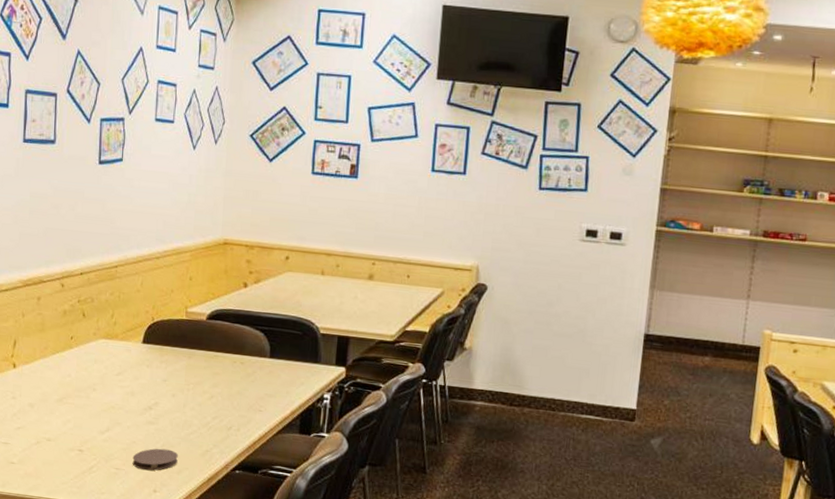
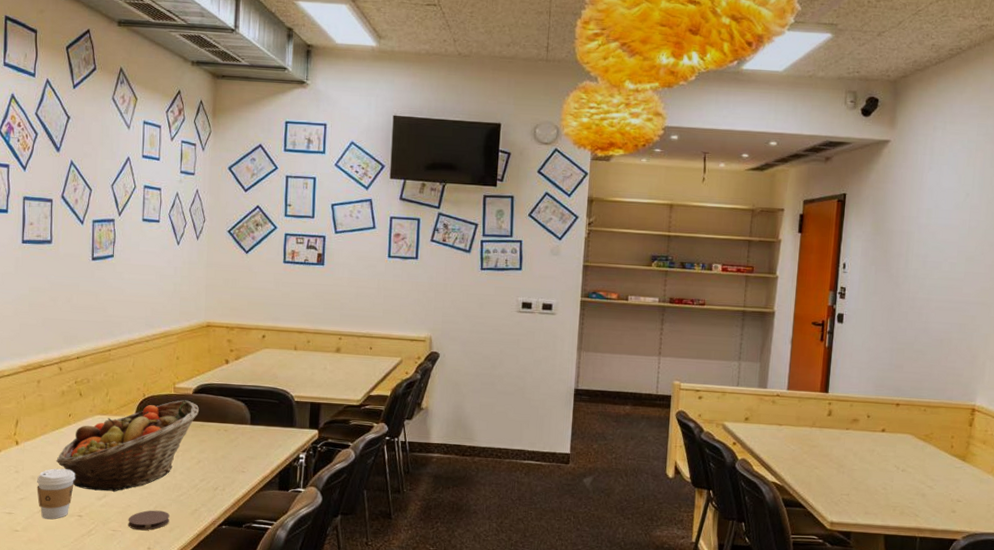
coffee cup: none [35,396,77,453] -> present [37,468,75,520]
fruit basket: none [56,326,214,426] -> present [56,400,200,492]

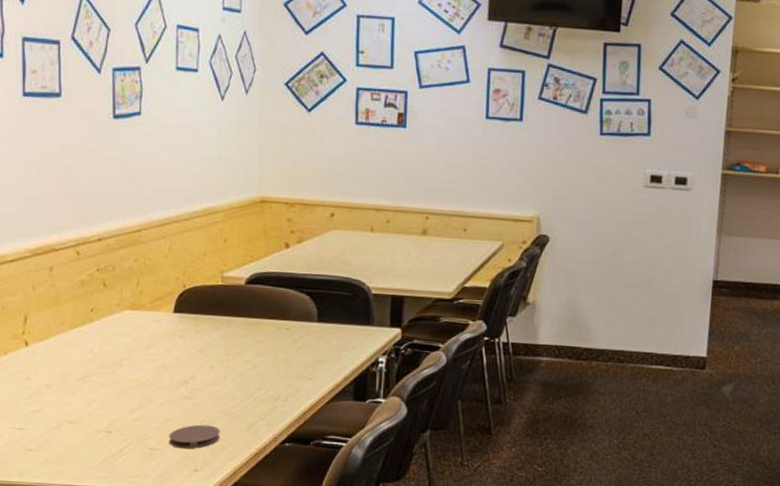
coffee cup: present [37,468,75,520] -> none [53,375,101,436]
fruit basket: present [56,400,200,492] -> none [77,292,254,403]

